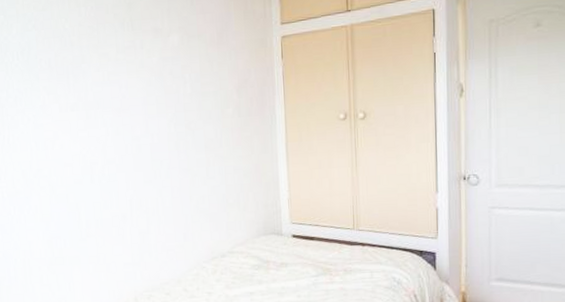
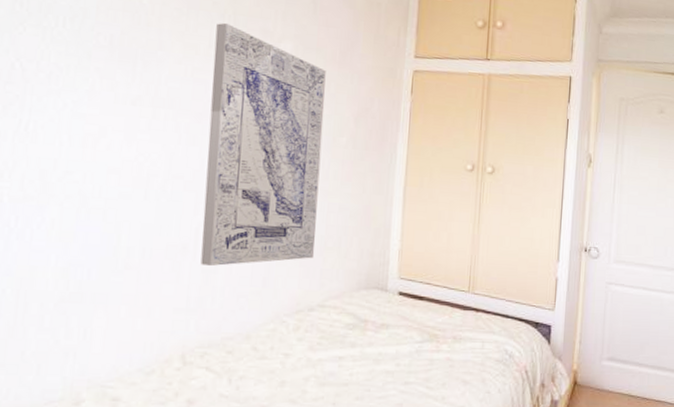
wall art: none [119,29,220,229] -> present [200,22,326,267]

